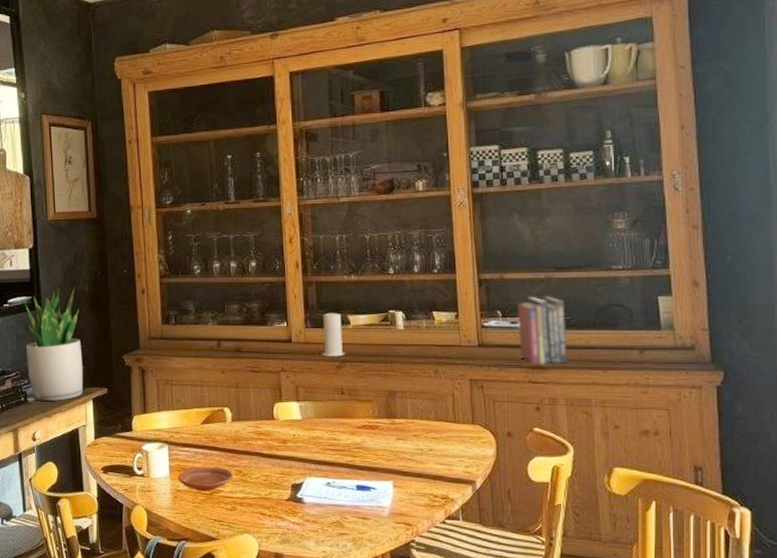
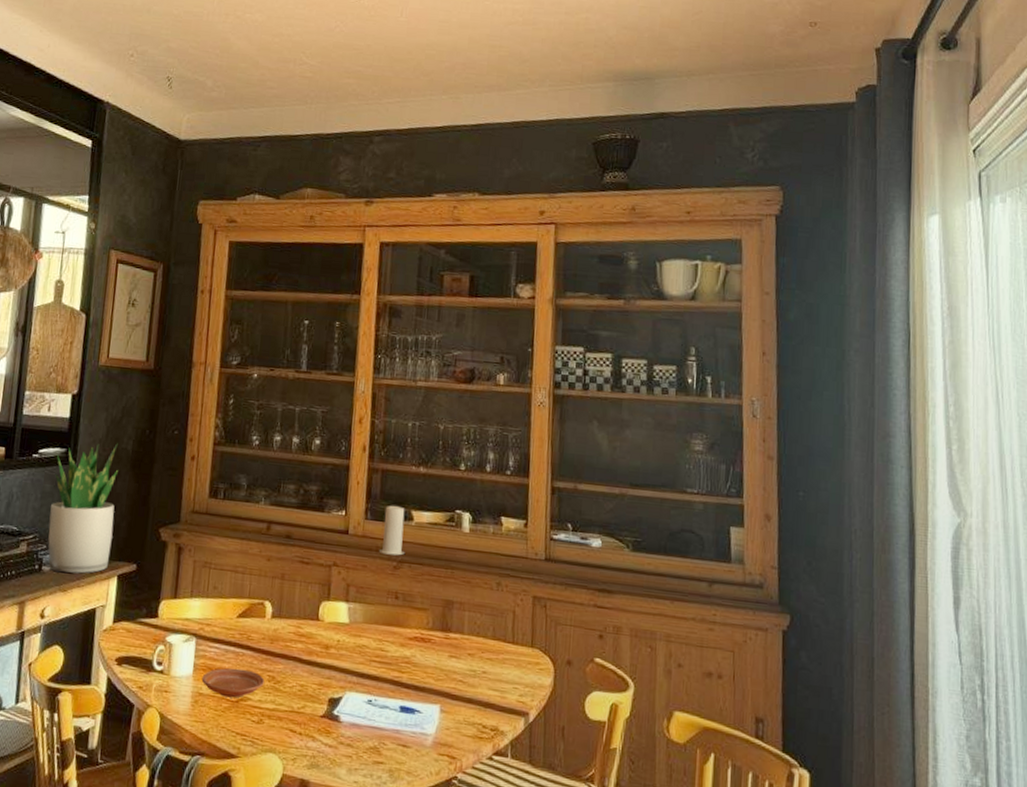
books: present [518,296,569,365] -> none [587,512,637,589]

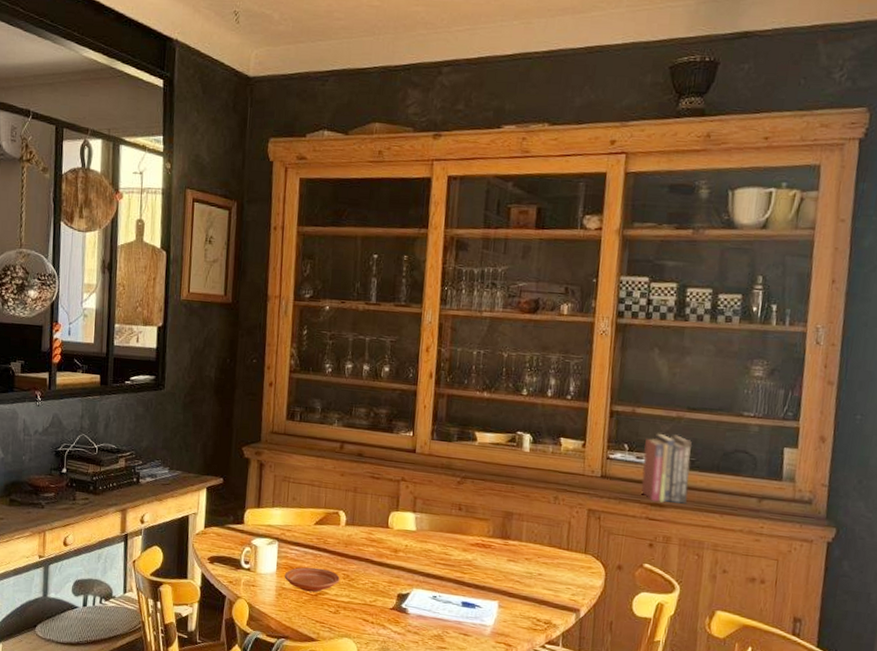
planter: present [48,443,119,574] -> none [143,371,204,486]
candle: present [378,505,406,556] -> none [443,427,469,472]
books: none [587,512,637,589] -> present [641,434,692,504]

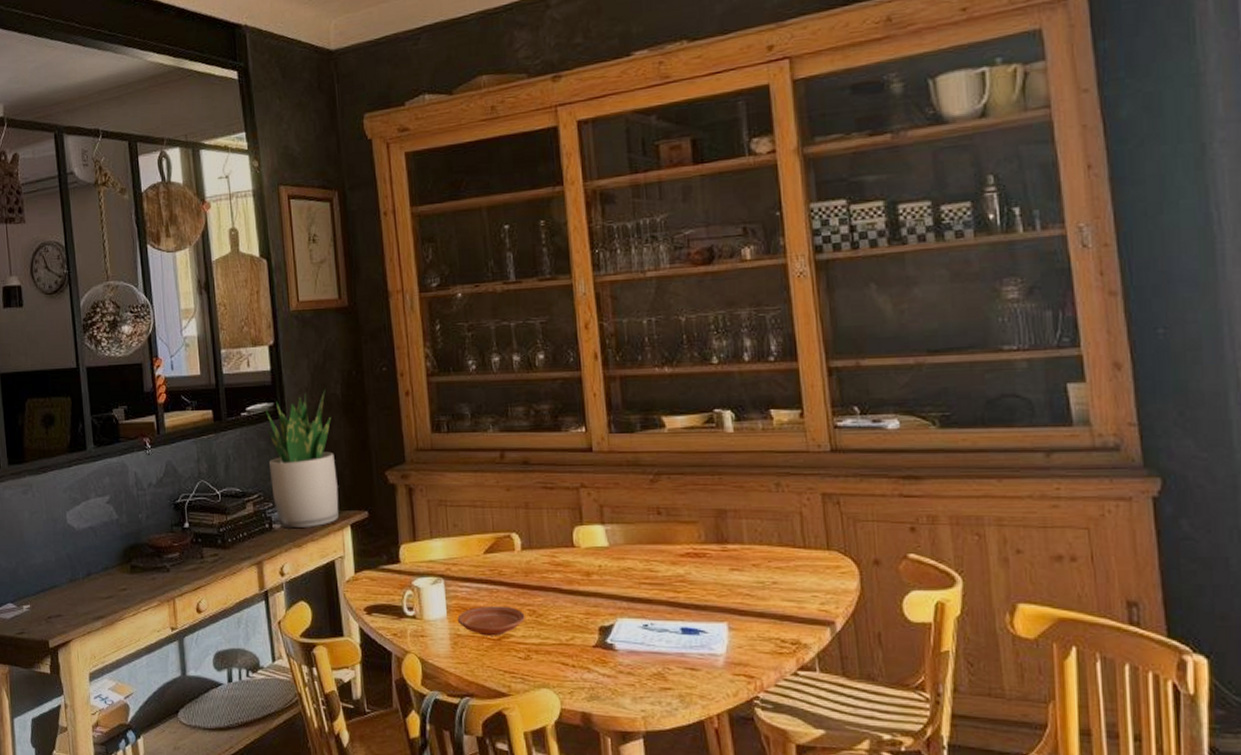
planter: none [143,371,204,486] -> present [266,389,339,529]
books: present [641,434,692,504] -> none [880,386,951,474]

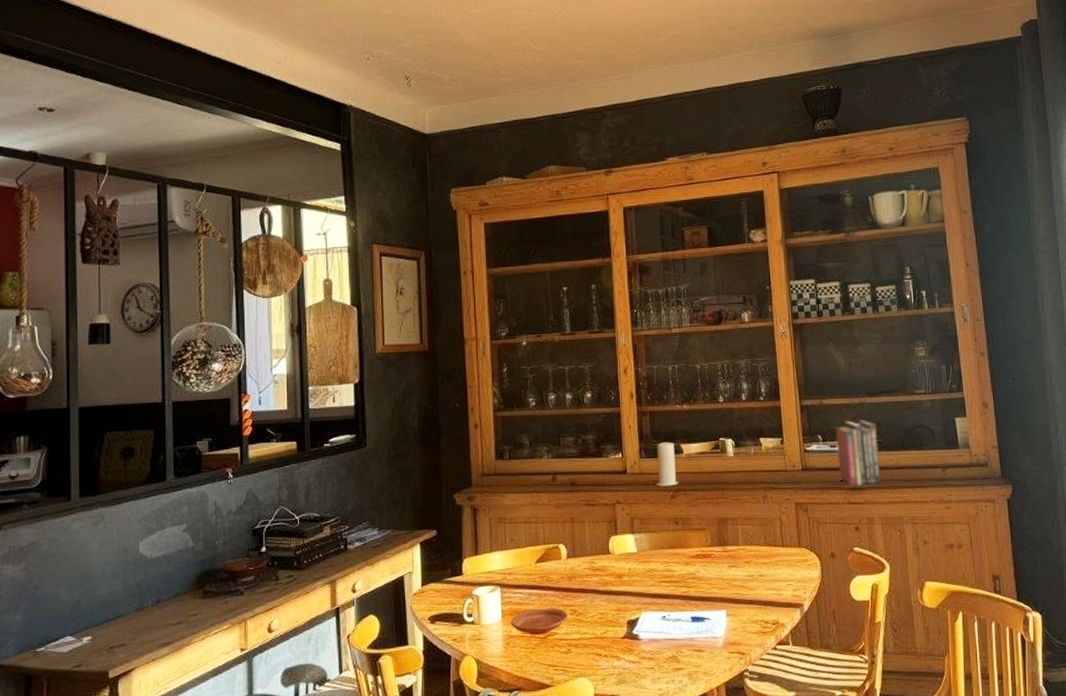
planter: present [266,389,339,529] -> none [348,423,411,549]
candle: none [630,413,662,468] -> present [655,441,680,486]
books: none [880,386,951,474] -> present [836,420,882,486]

